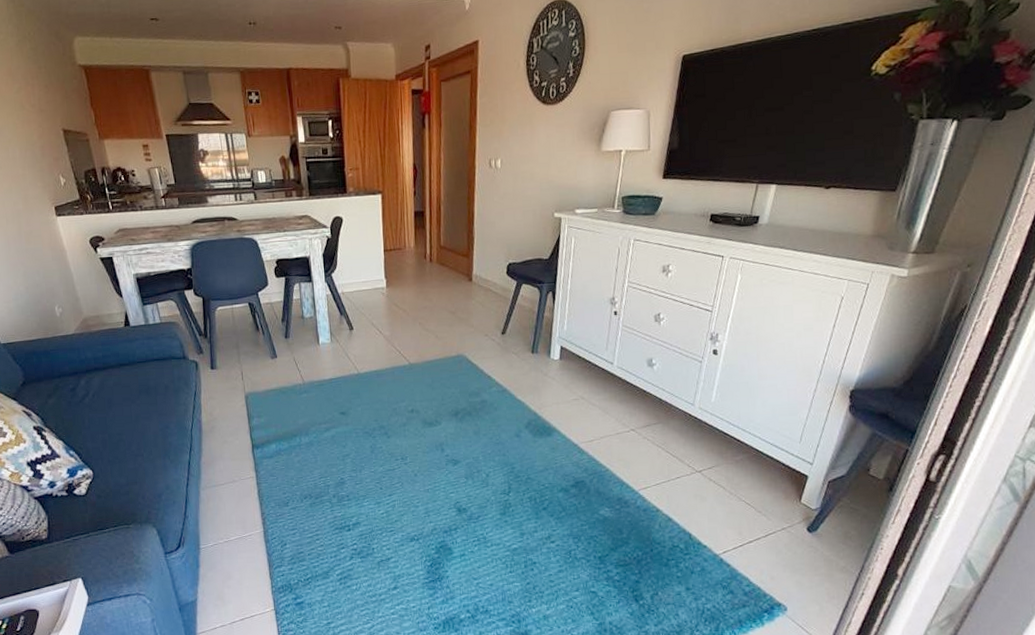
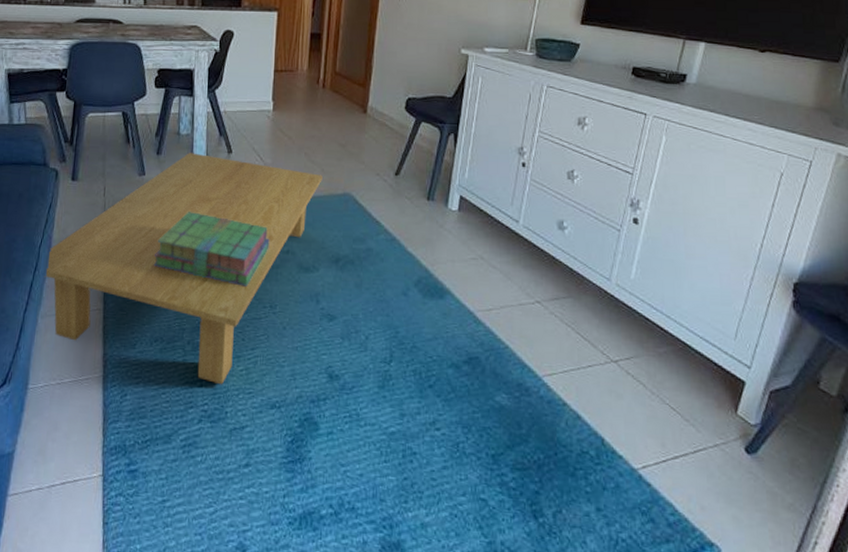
coffee table: none [199,333,437,527] -> present [44,152,323,385]
stack of books: none [294,385,396,444] -> present [153,212,270,287]

